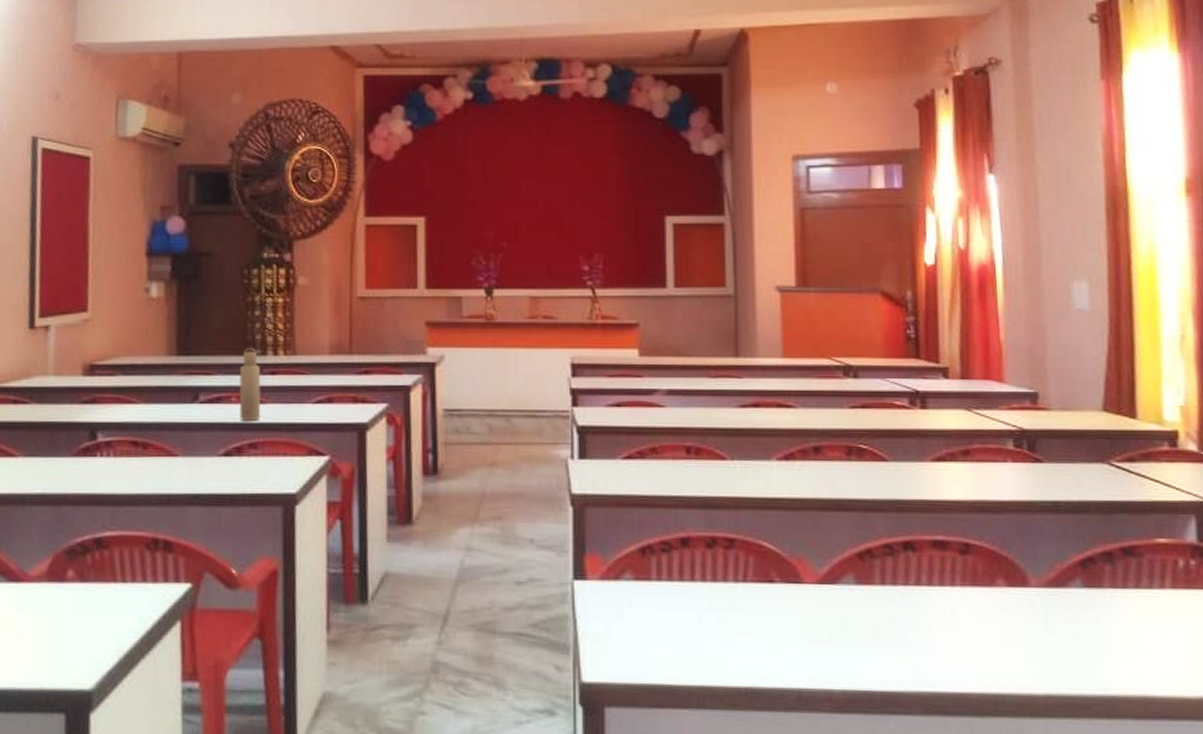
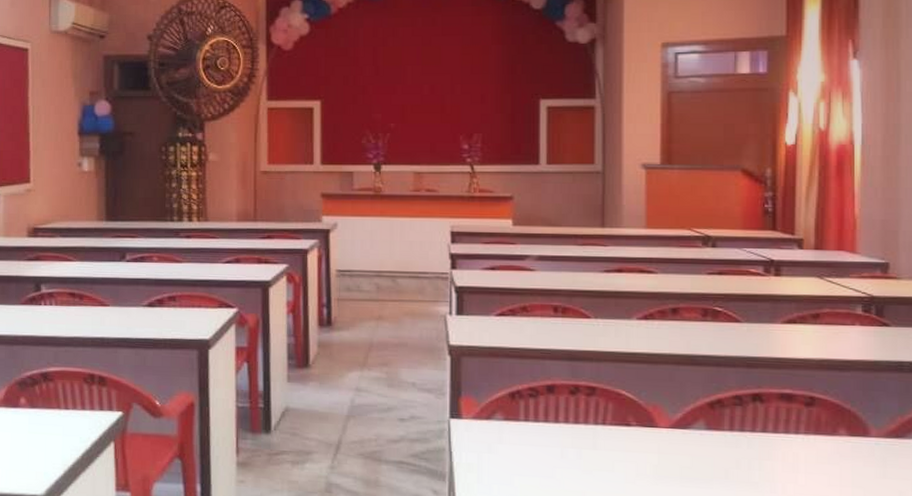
bottle: present [238,348,261,421] -> none [159,215,178,277]

